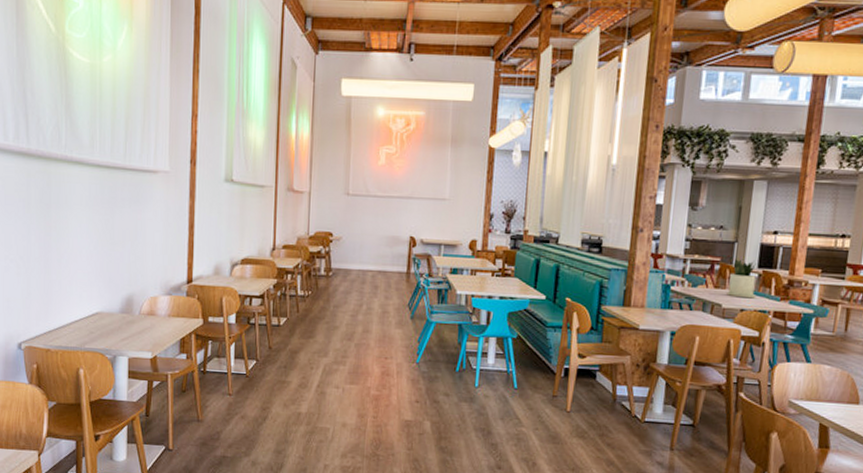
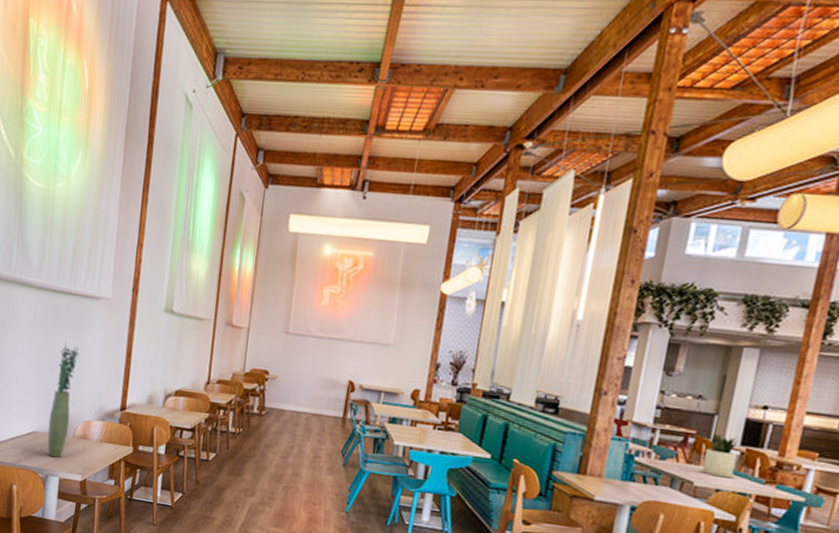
vase: none [112,219,140,337] -> present [47,343,80,458]

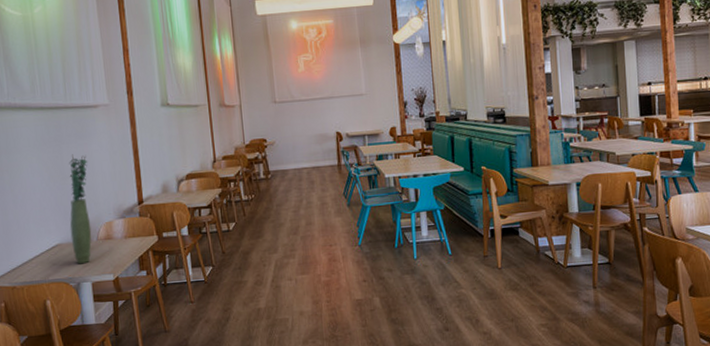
planter: present [698,433,739,479] -> none [616,110,643,145]

